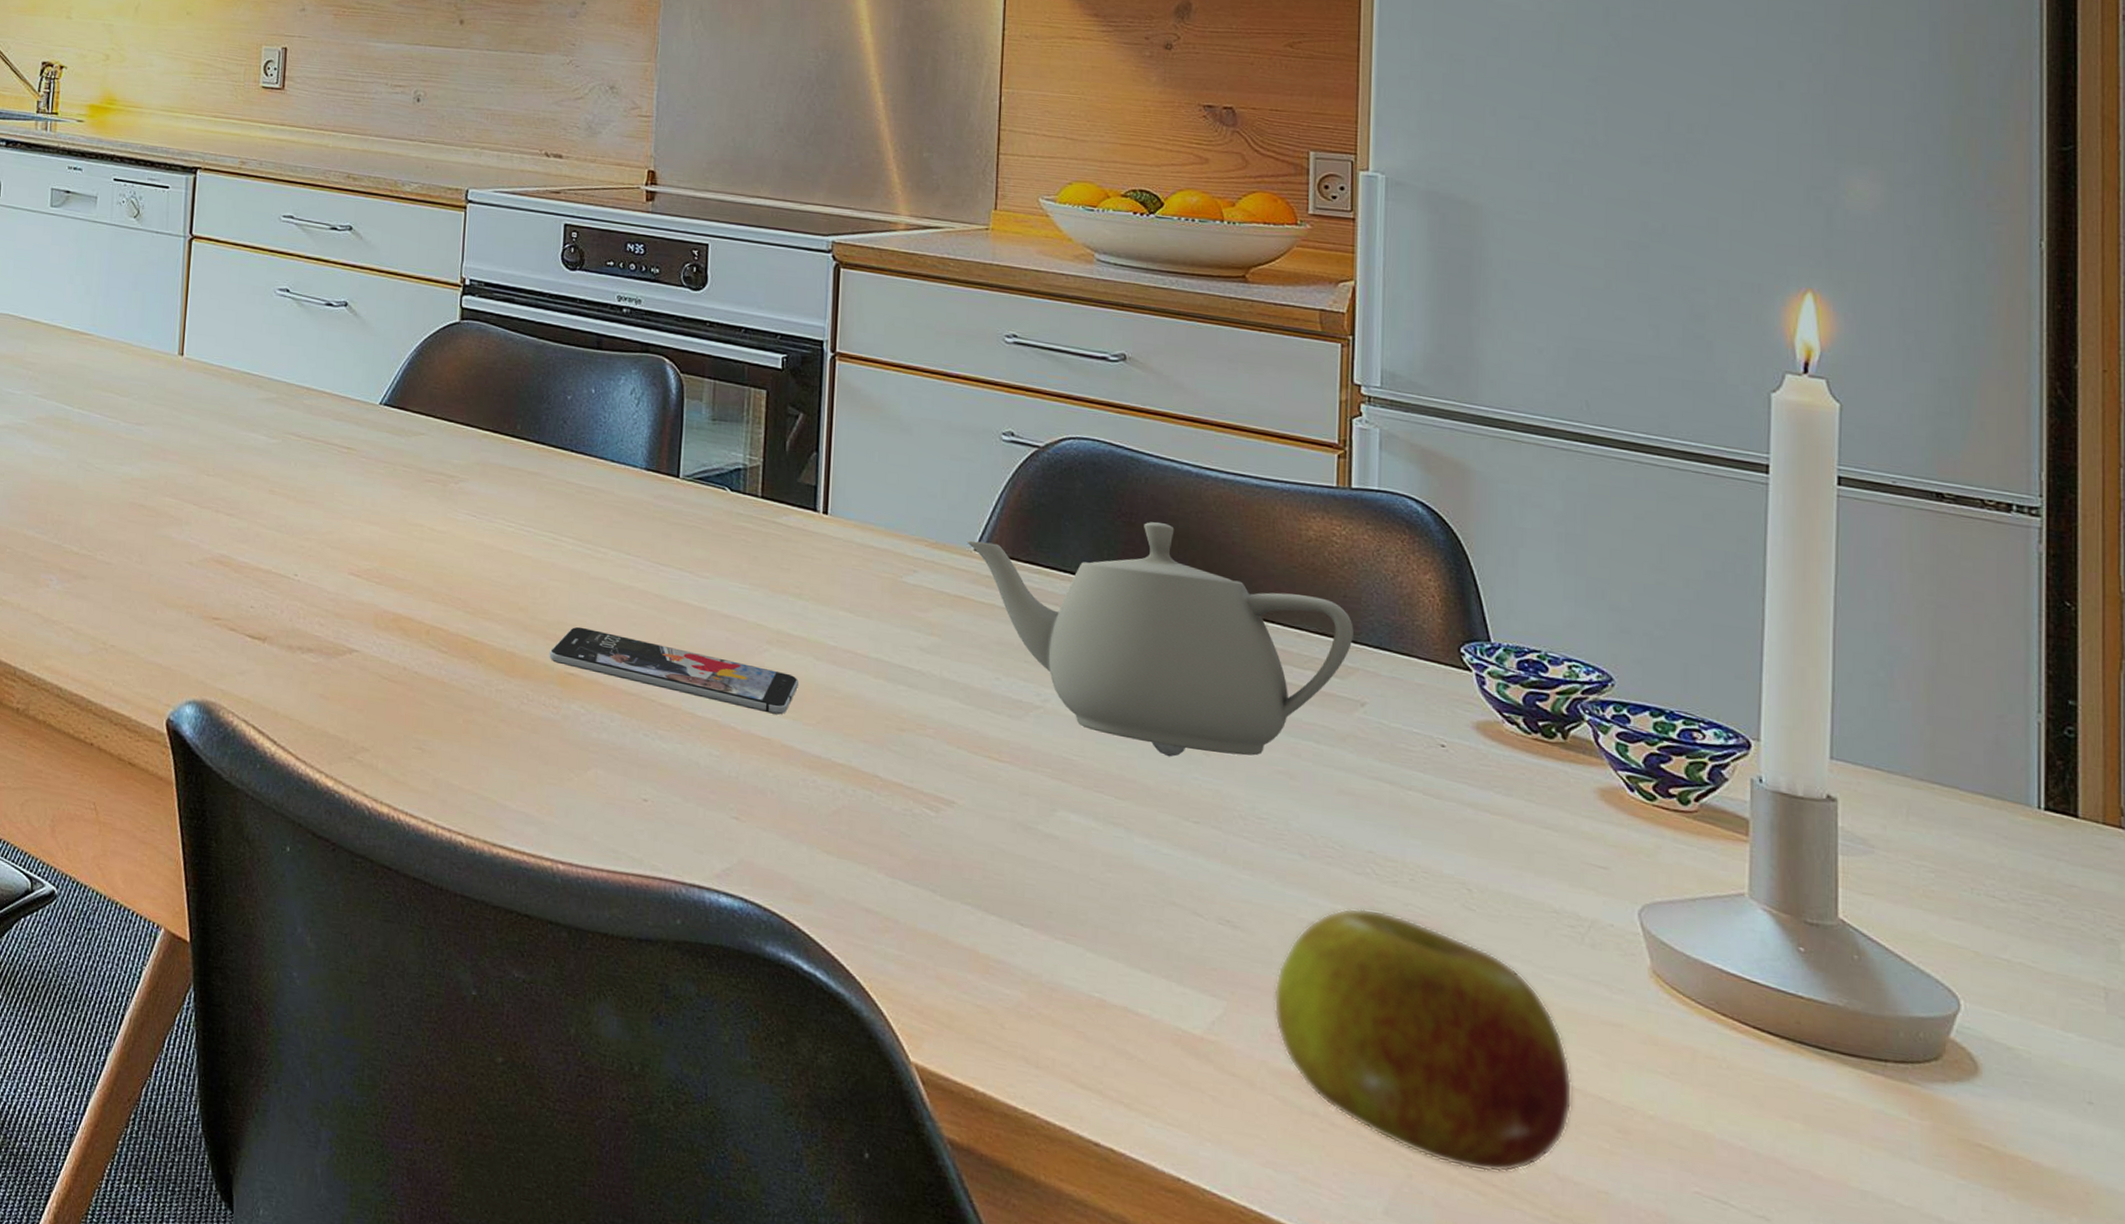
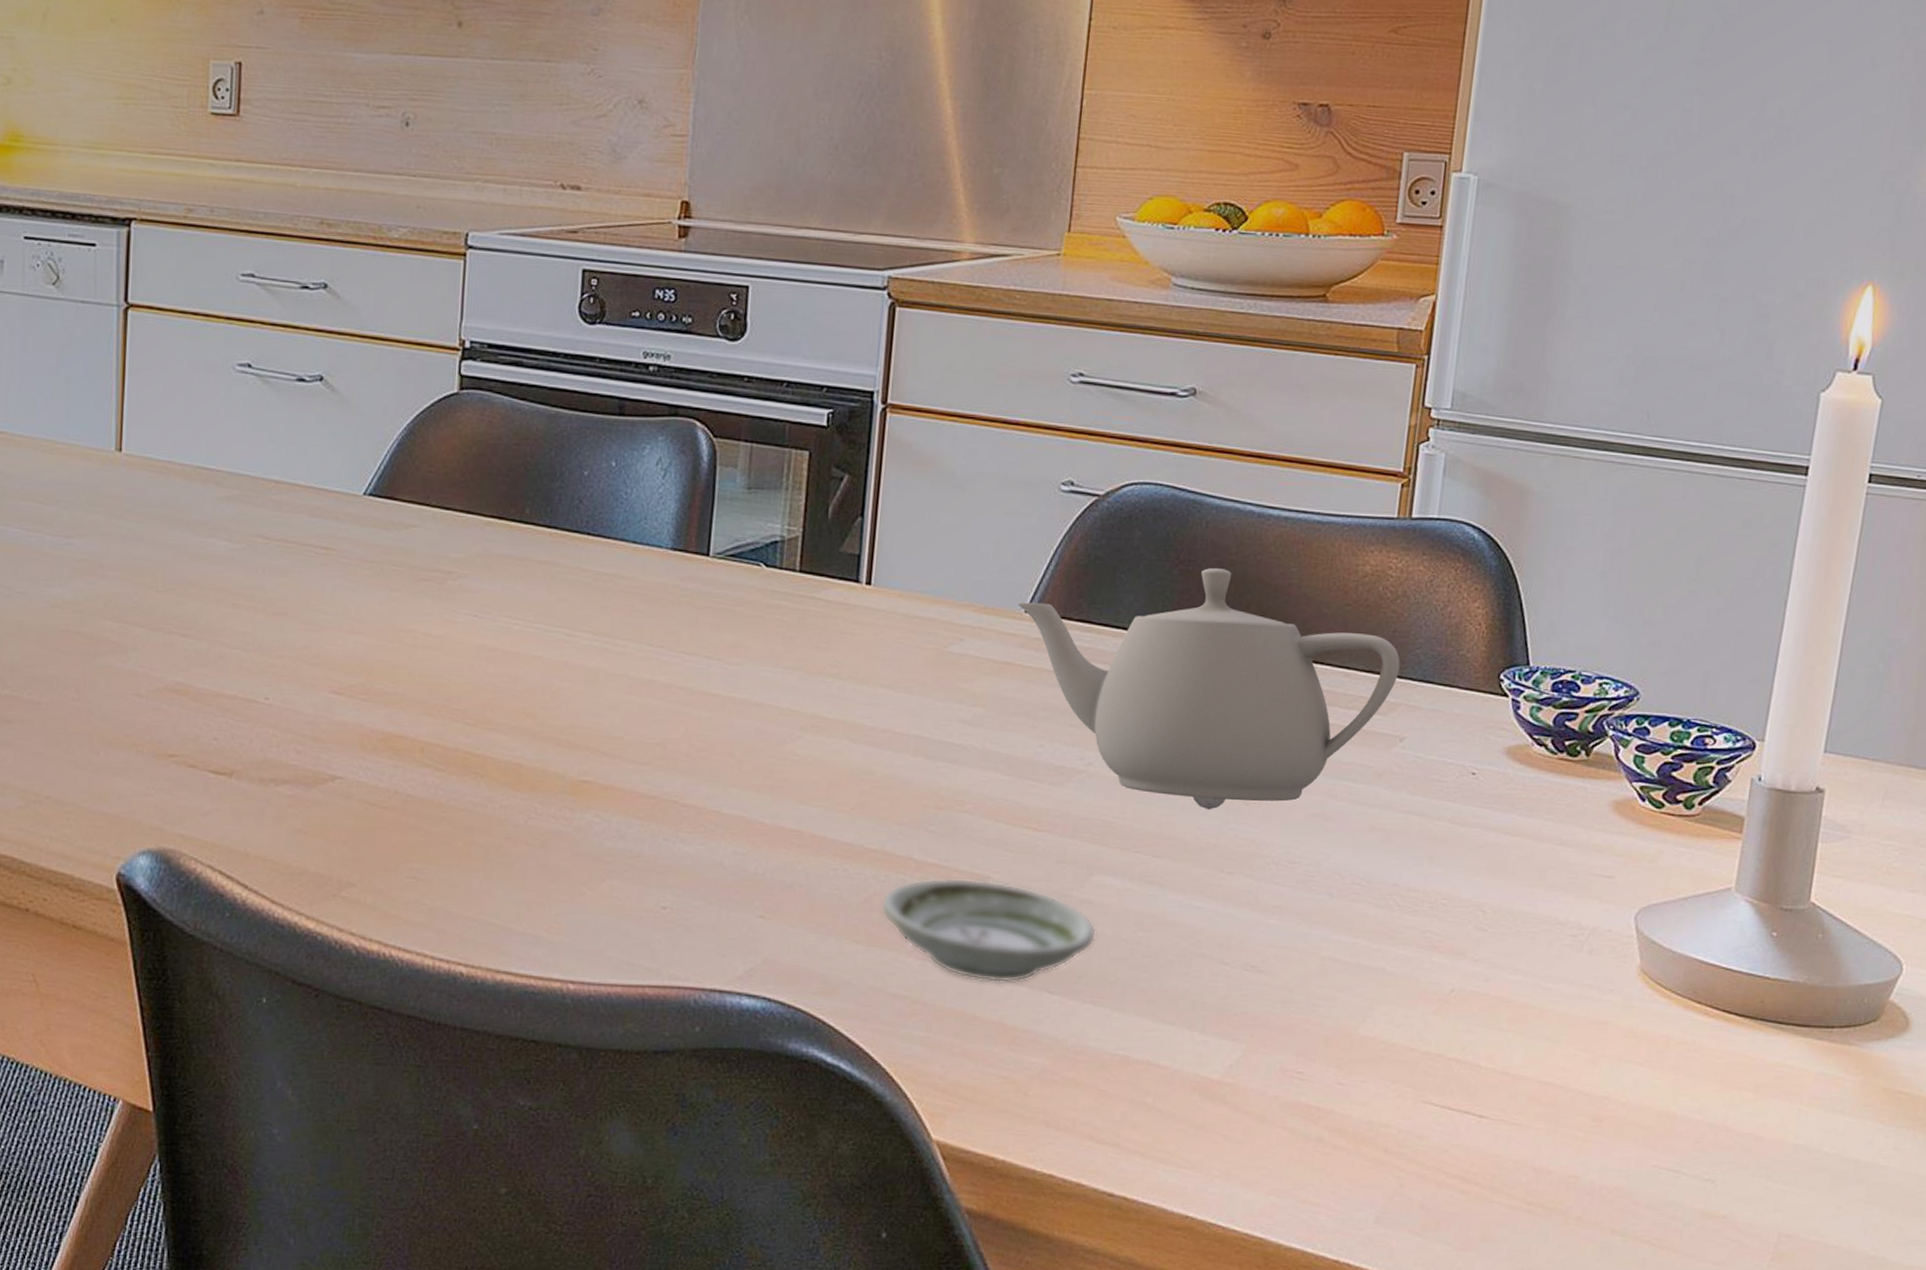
smartphone: present [549,626,798,715] -> none [560,729,833,804]
saucer: none [849,797,1065,911] -> present [880,877,1097,983]
fruit: present [1273,908,1573,1173] -> none [1289,940,1558,1173]

